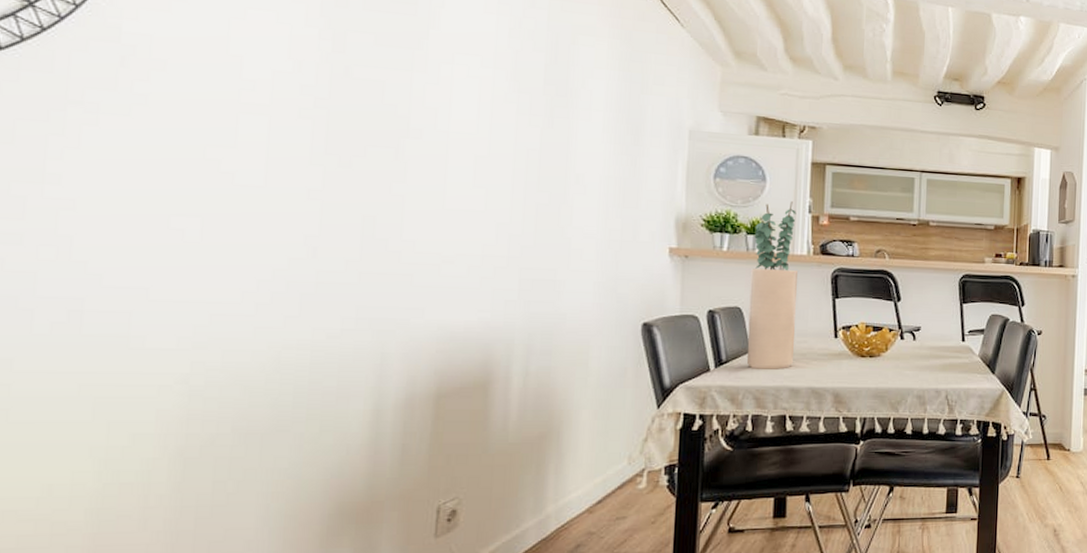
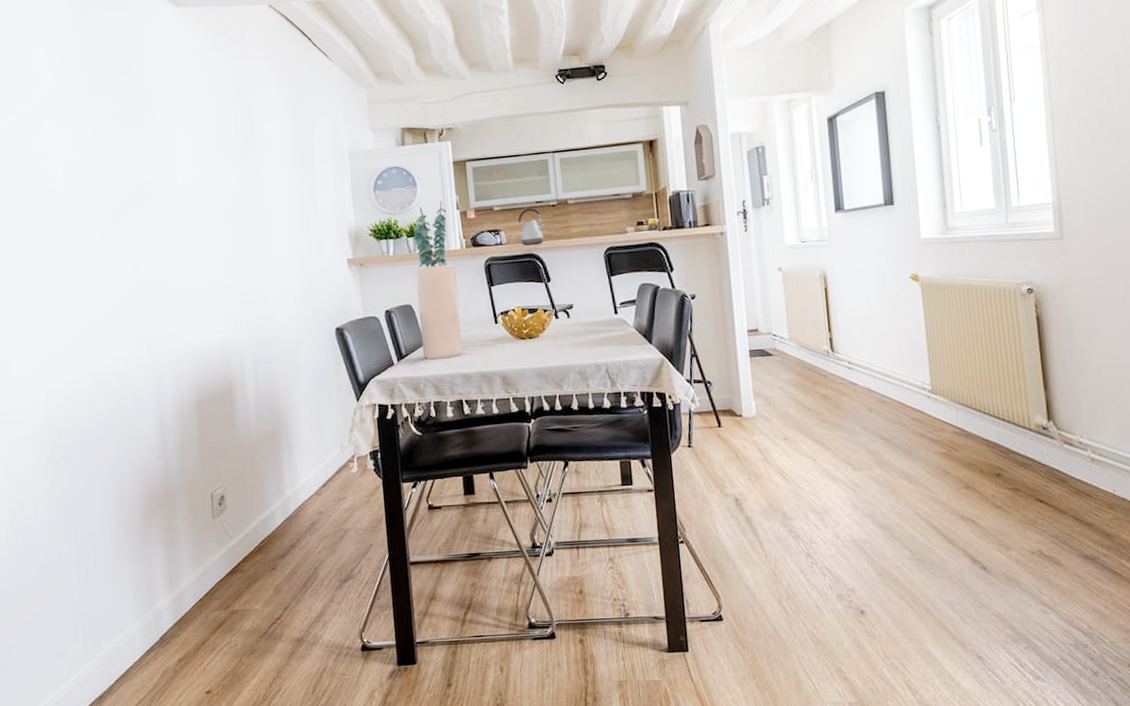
kettle: none [873,224,904,262] -> present [518,208,546,246]

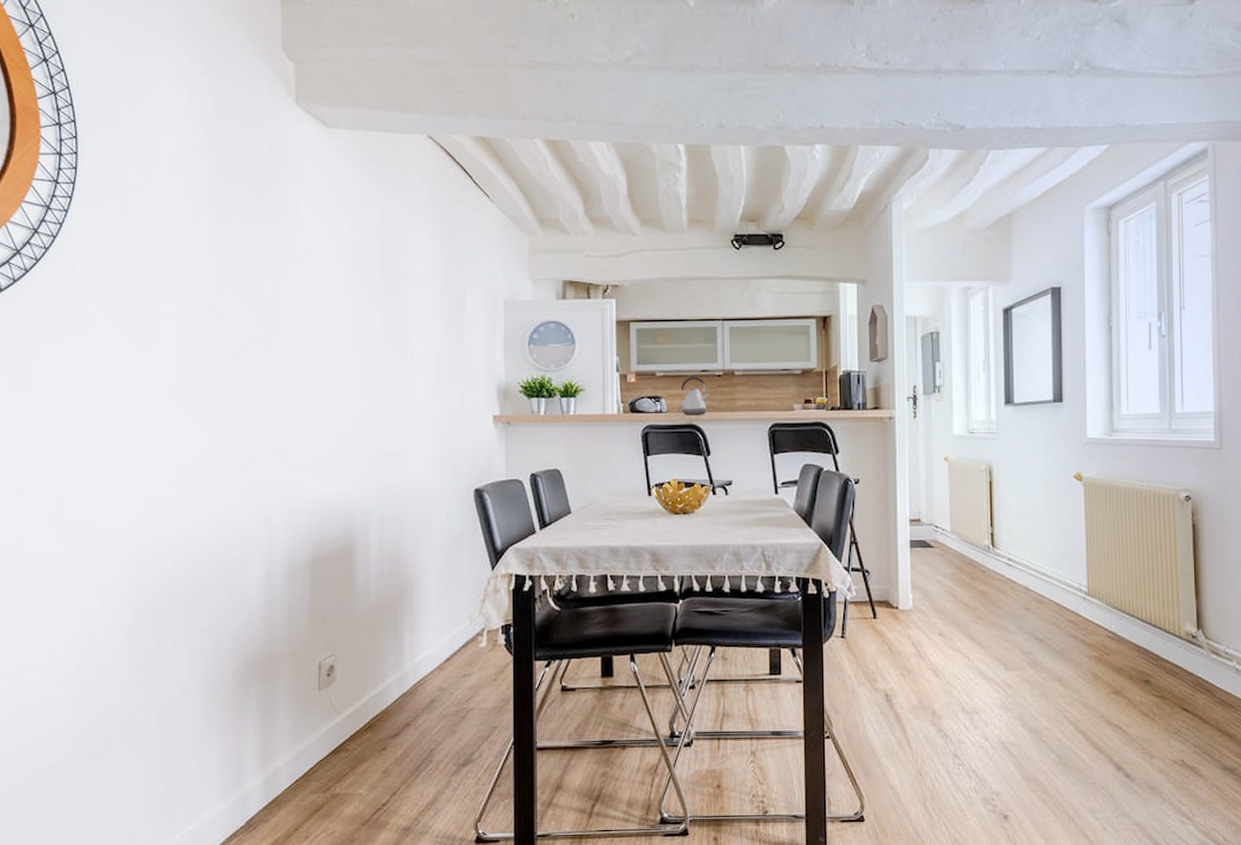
vase: present [413,201,463,360] -> none [567,362,612,530]

